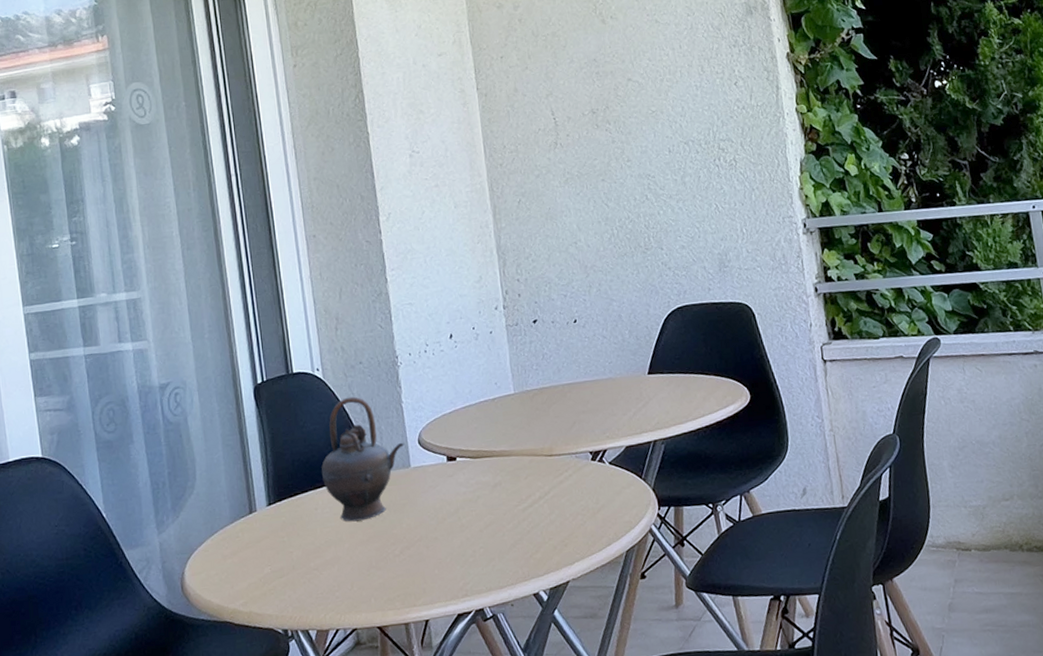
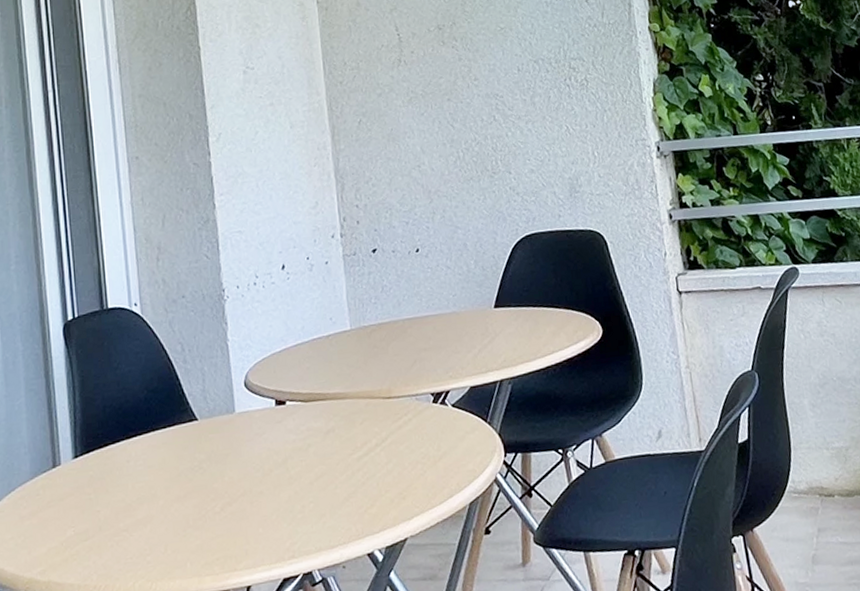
teapot: present [321,396,404,522] -> none [135,334,229,476]

